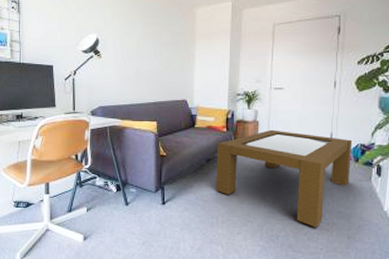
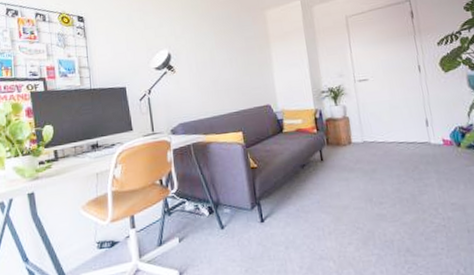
coffee table: present [216,129,353,227] -> none [310,123,456,225]

